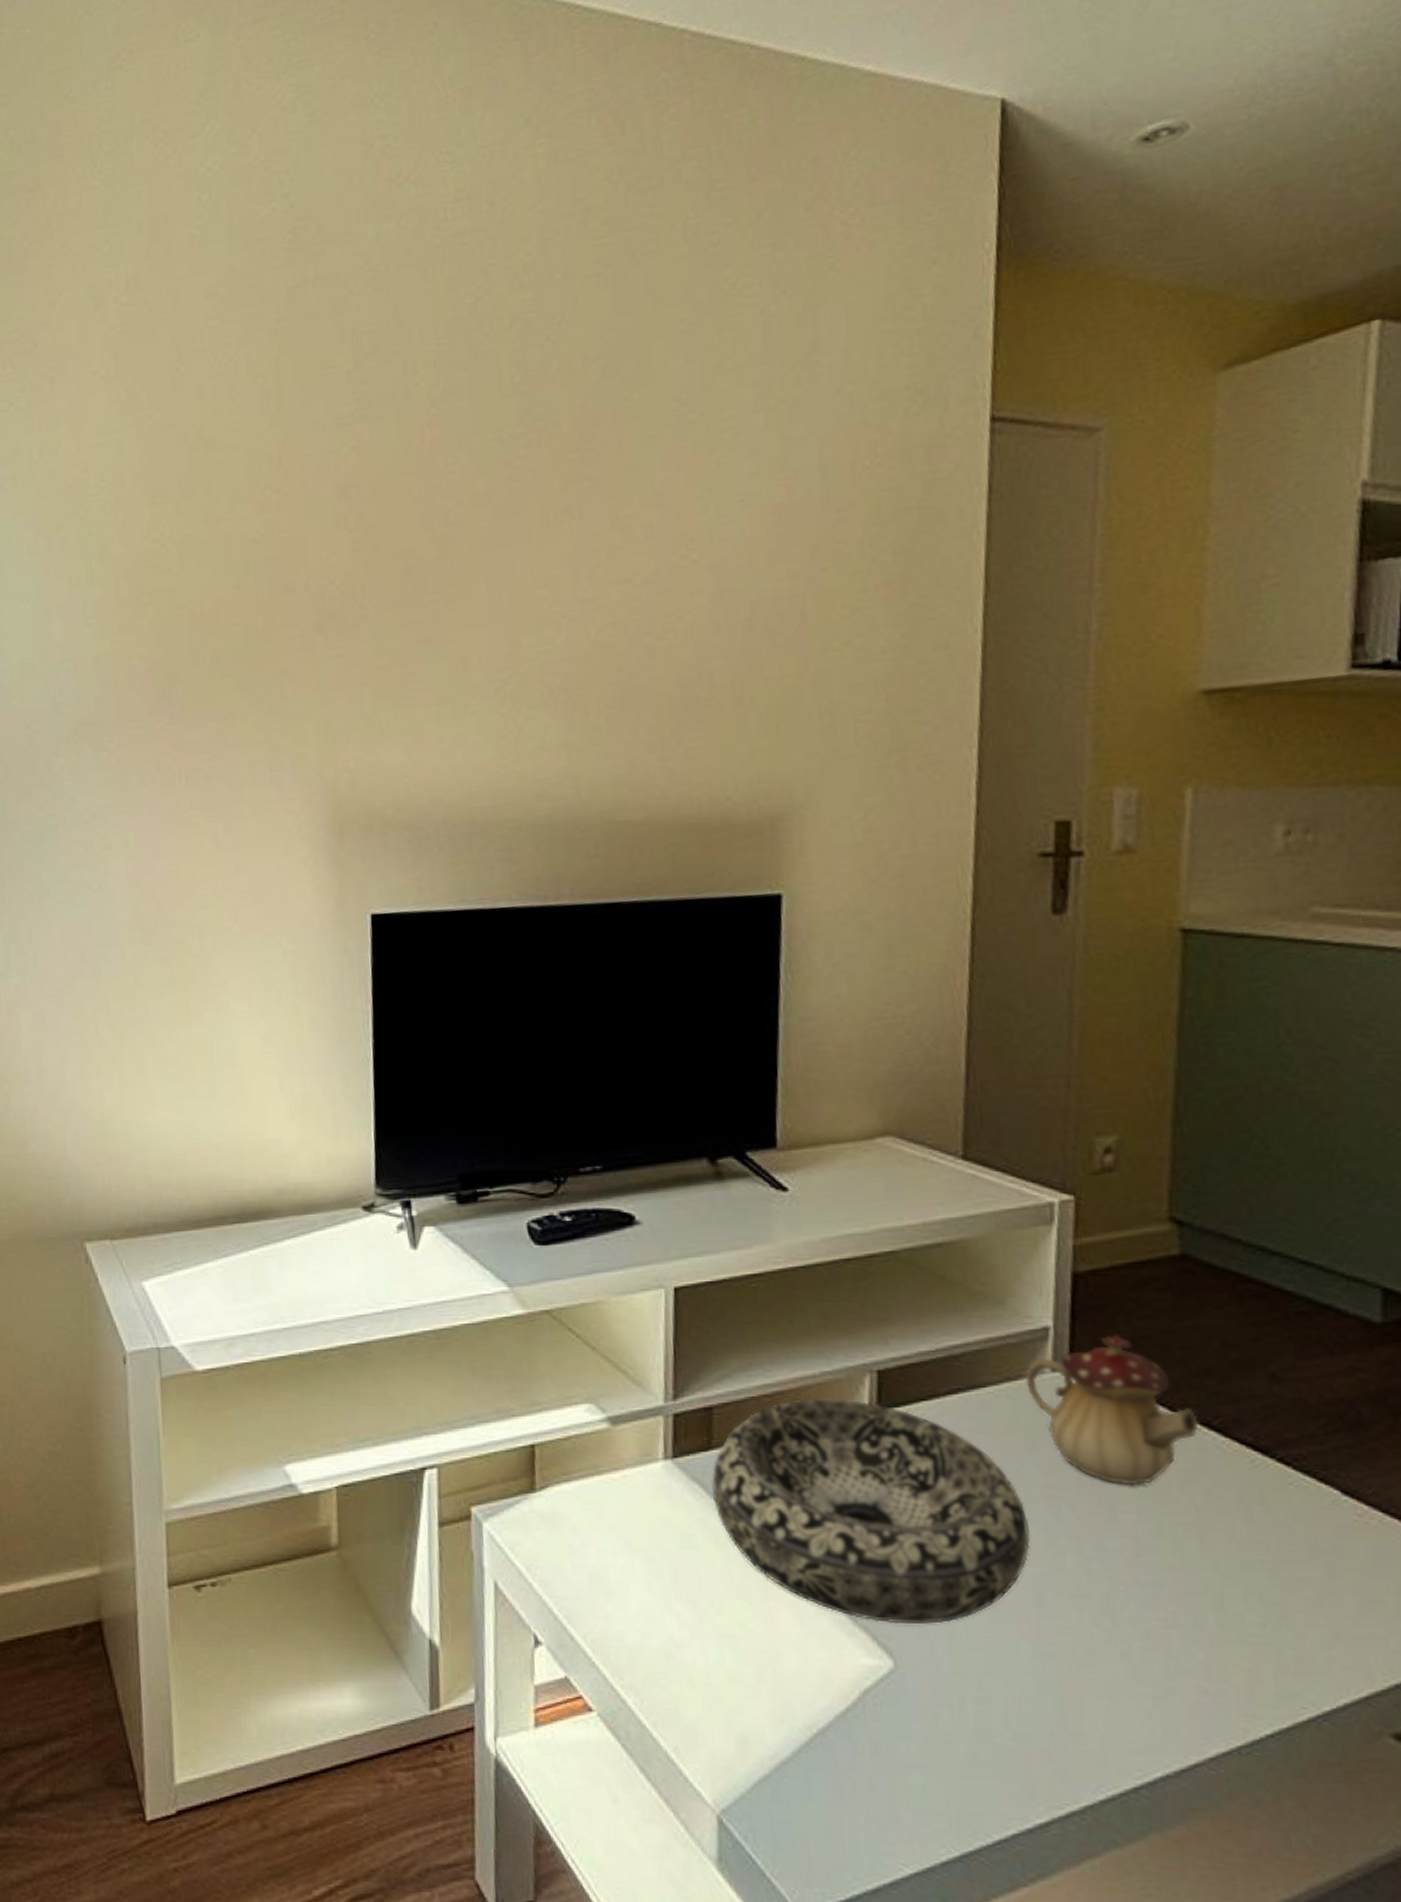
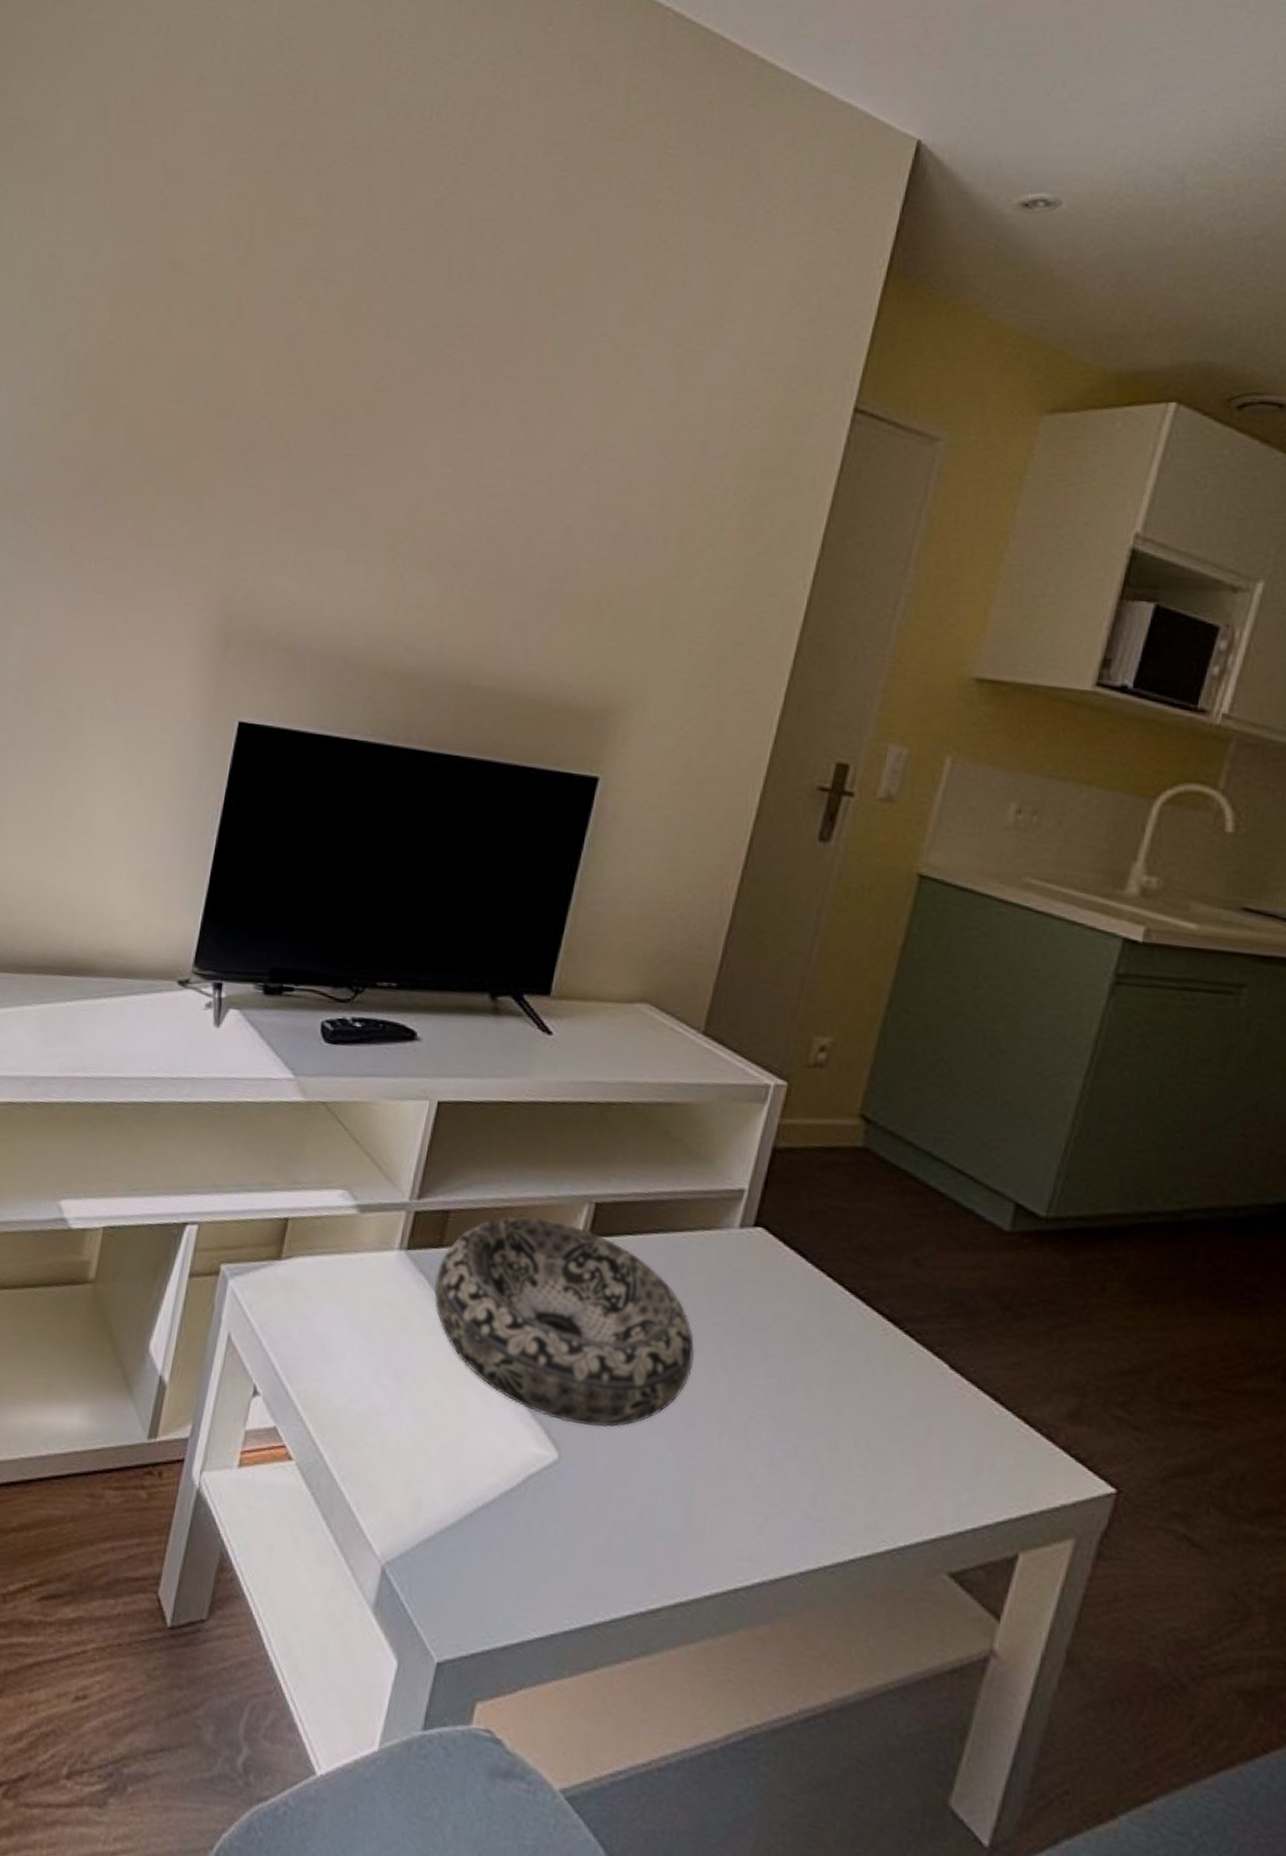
teapot: present [1026,1334,1201,1484] -> none [716,1205,850,1335]

